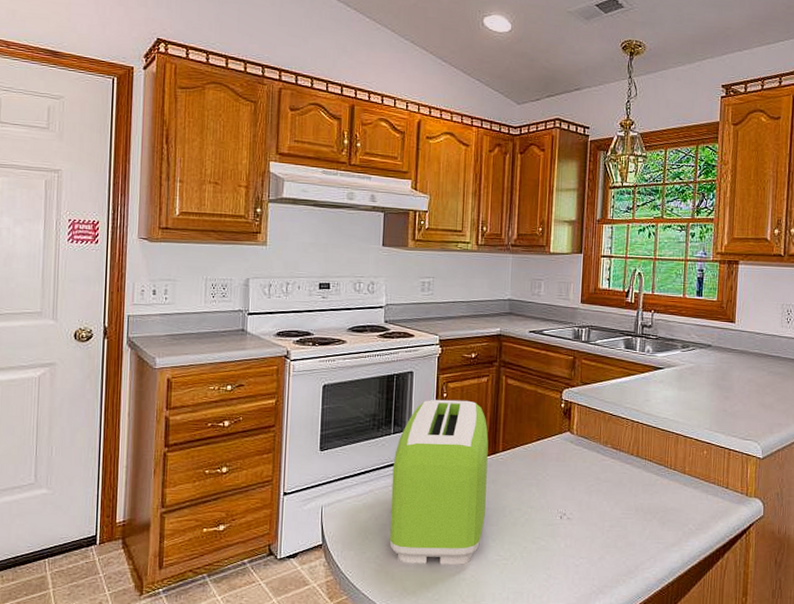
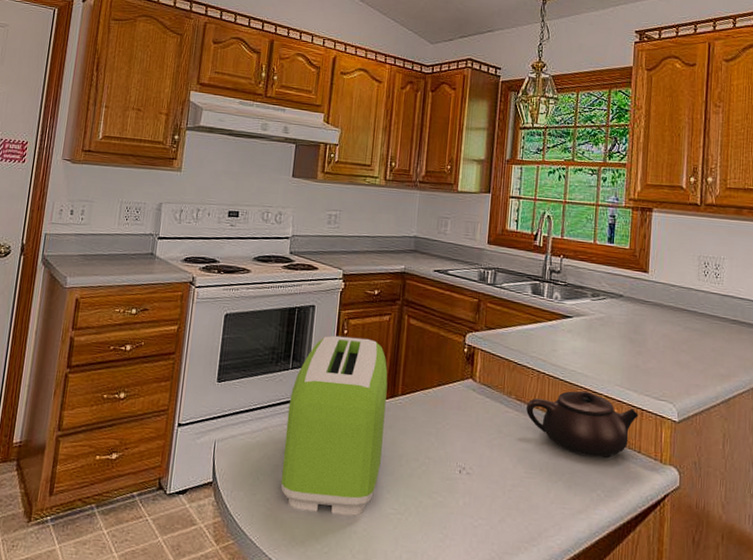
teapot: none [622,436,726,496] -> present [526,390,639,459]

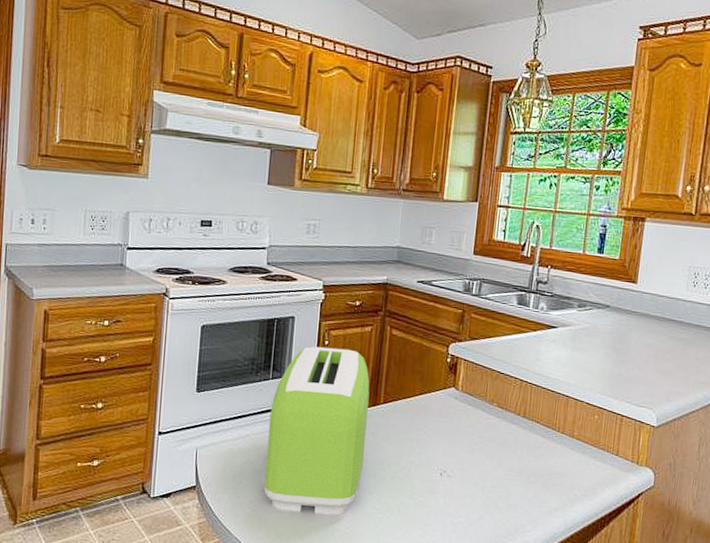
teapot: present [526,390,639,459] -> none [508,398,618,461]

